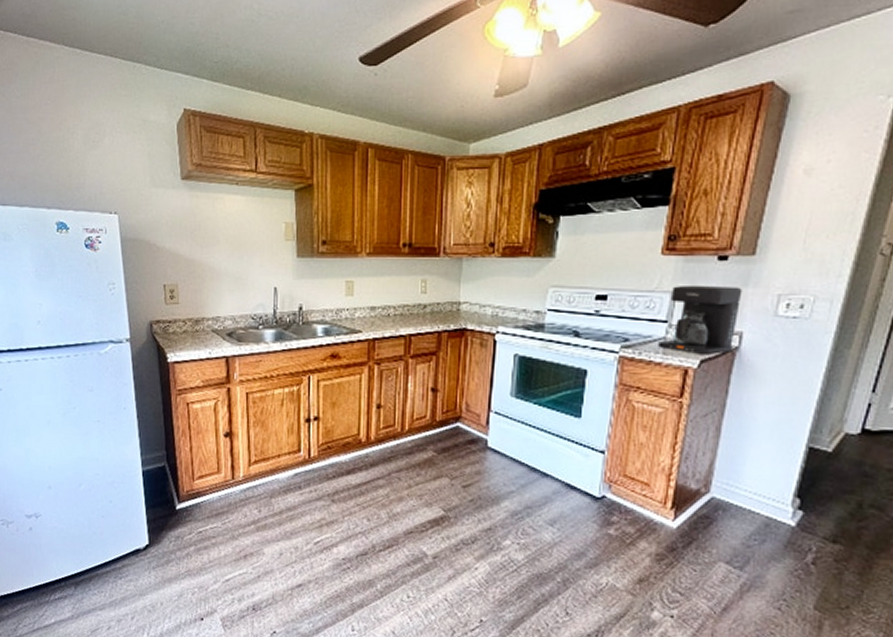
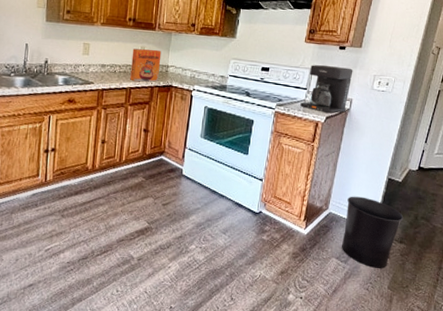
cereal box: none [409,282,450,327] -> present [130,48,162,82]
waste bin: none [734,473,838,579] -> present [342,196,404,268]

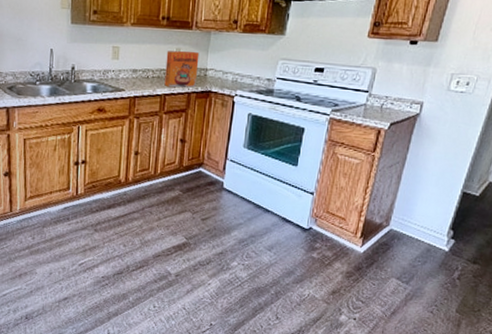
coffee maker: present [300,64,353,114] -> none [360,63,426,120]
waste bin: present [342,196,404,268] -> none [403,211,479,290]

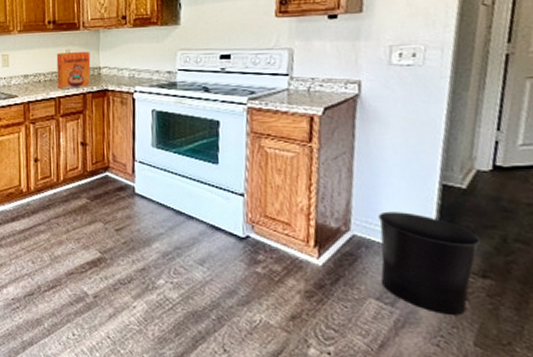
waste bin: none [403,211,479,290] -> present [378,211,482,315]

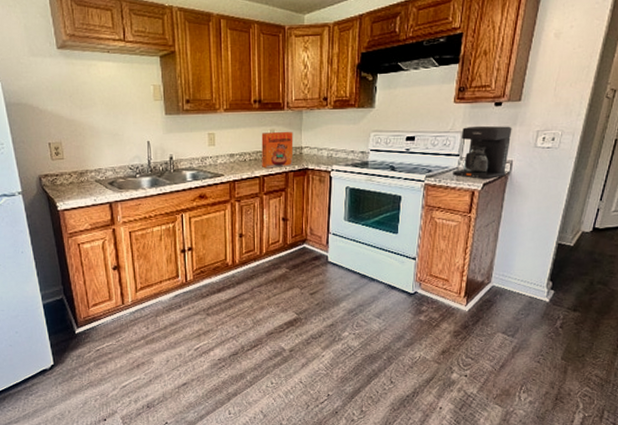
coffee maker: none [282,41,356,103] -> present [453,125,512,180]
waste bin: present [378,211,482,315] -> none [508,266,577,339]

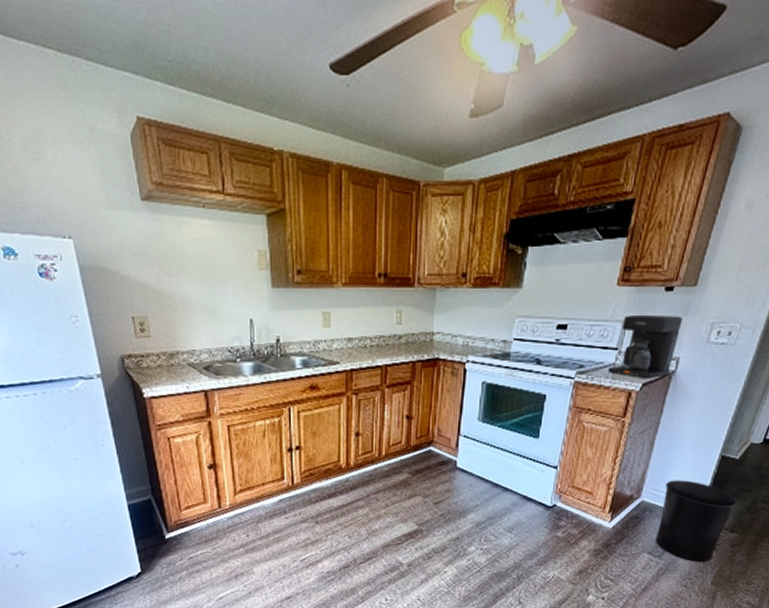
cereal box: present [261,131,294,169] -> none [385,312,424,357]
waste bin: none [508,266,577,339] -> present [656,480,738,562]

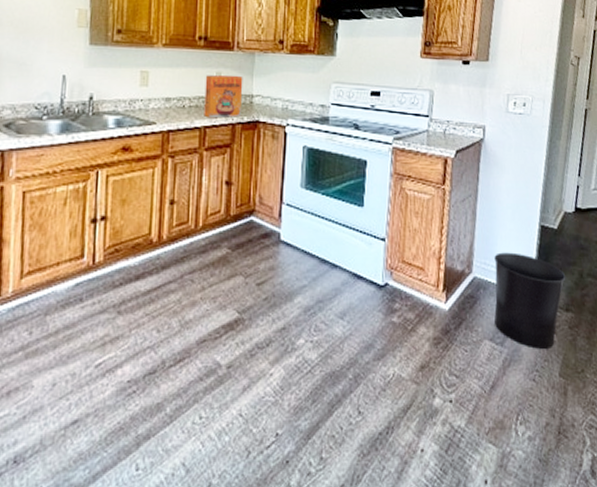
cereal box: none [385,312,424,357] -> present [204,75,243,119]
coffee maker: present [608,314,683,379] -> none [423,84,482,146]

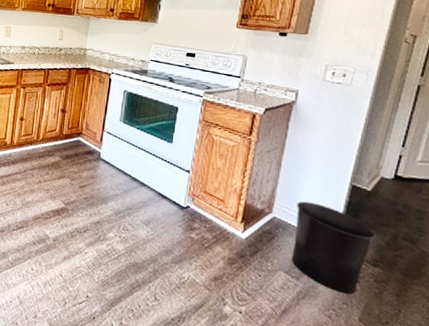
cereal box: present [204,75,243,119] -> none [48,32,80,65]

